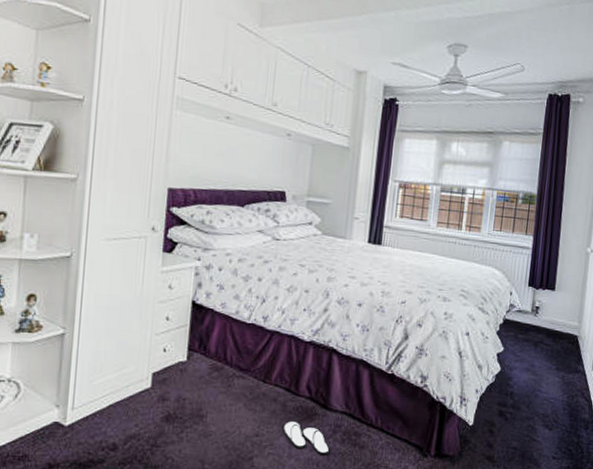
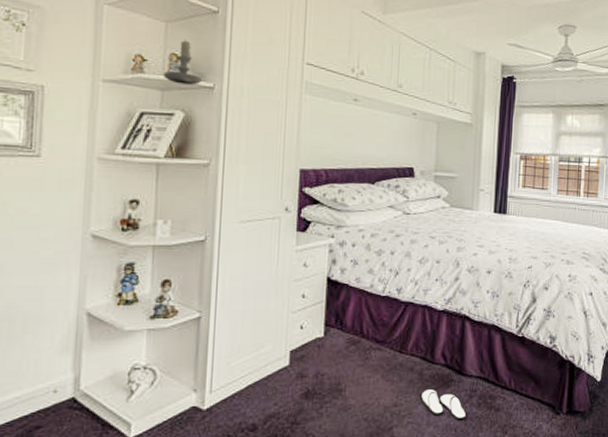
candle: none [34,48,71,97] -> present [164,39,202,85]

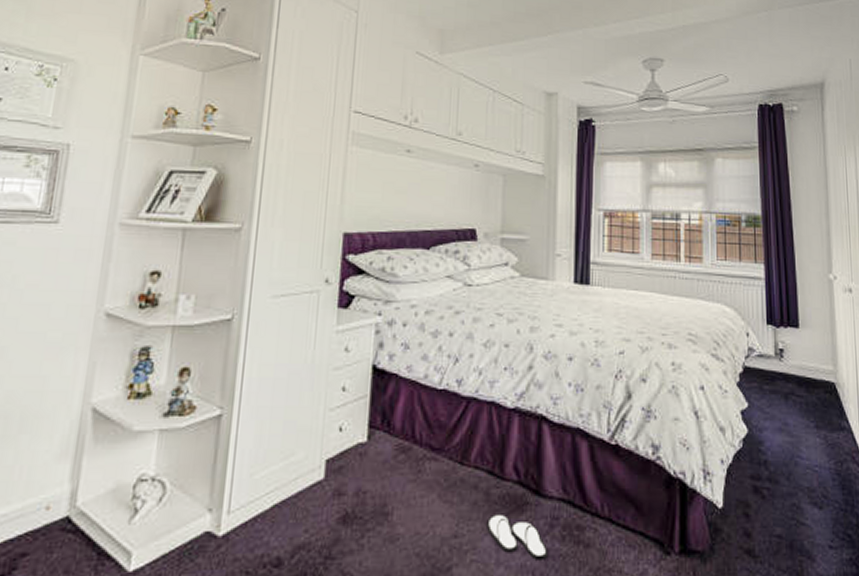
candle: present [164,39,202,85] -> none [197,89,238,139]

